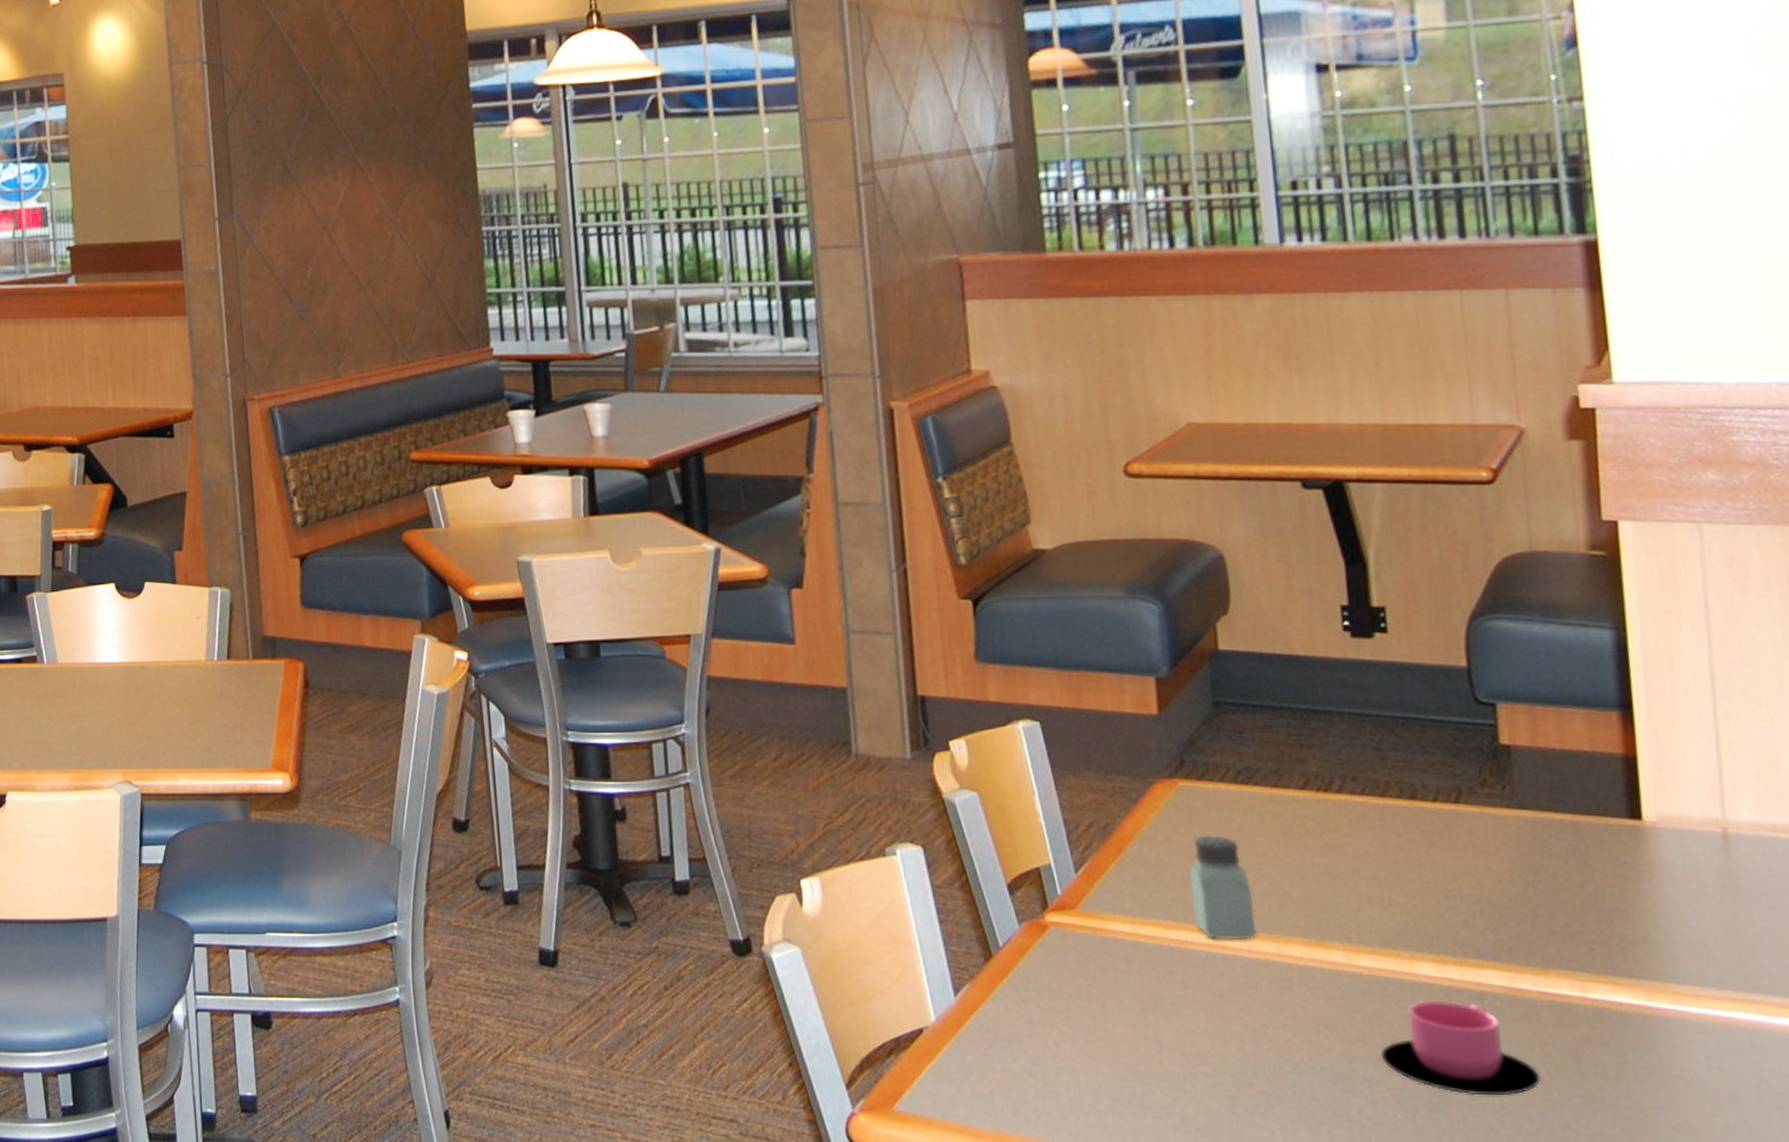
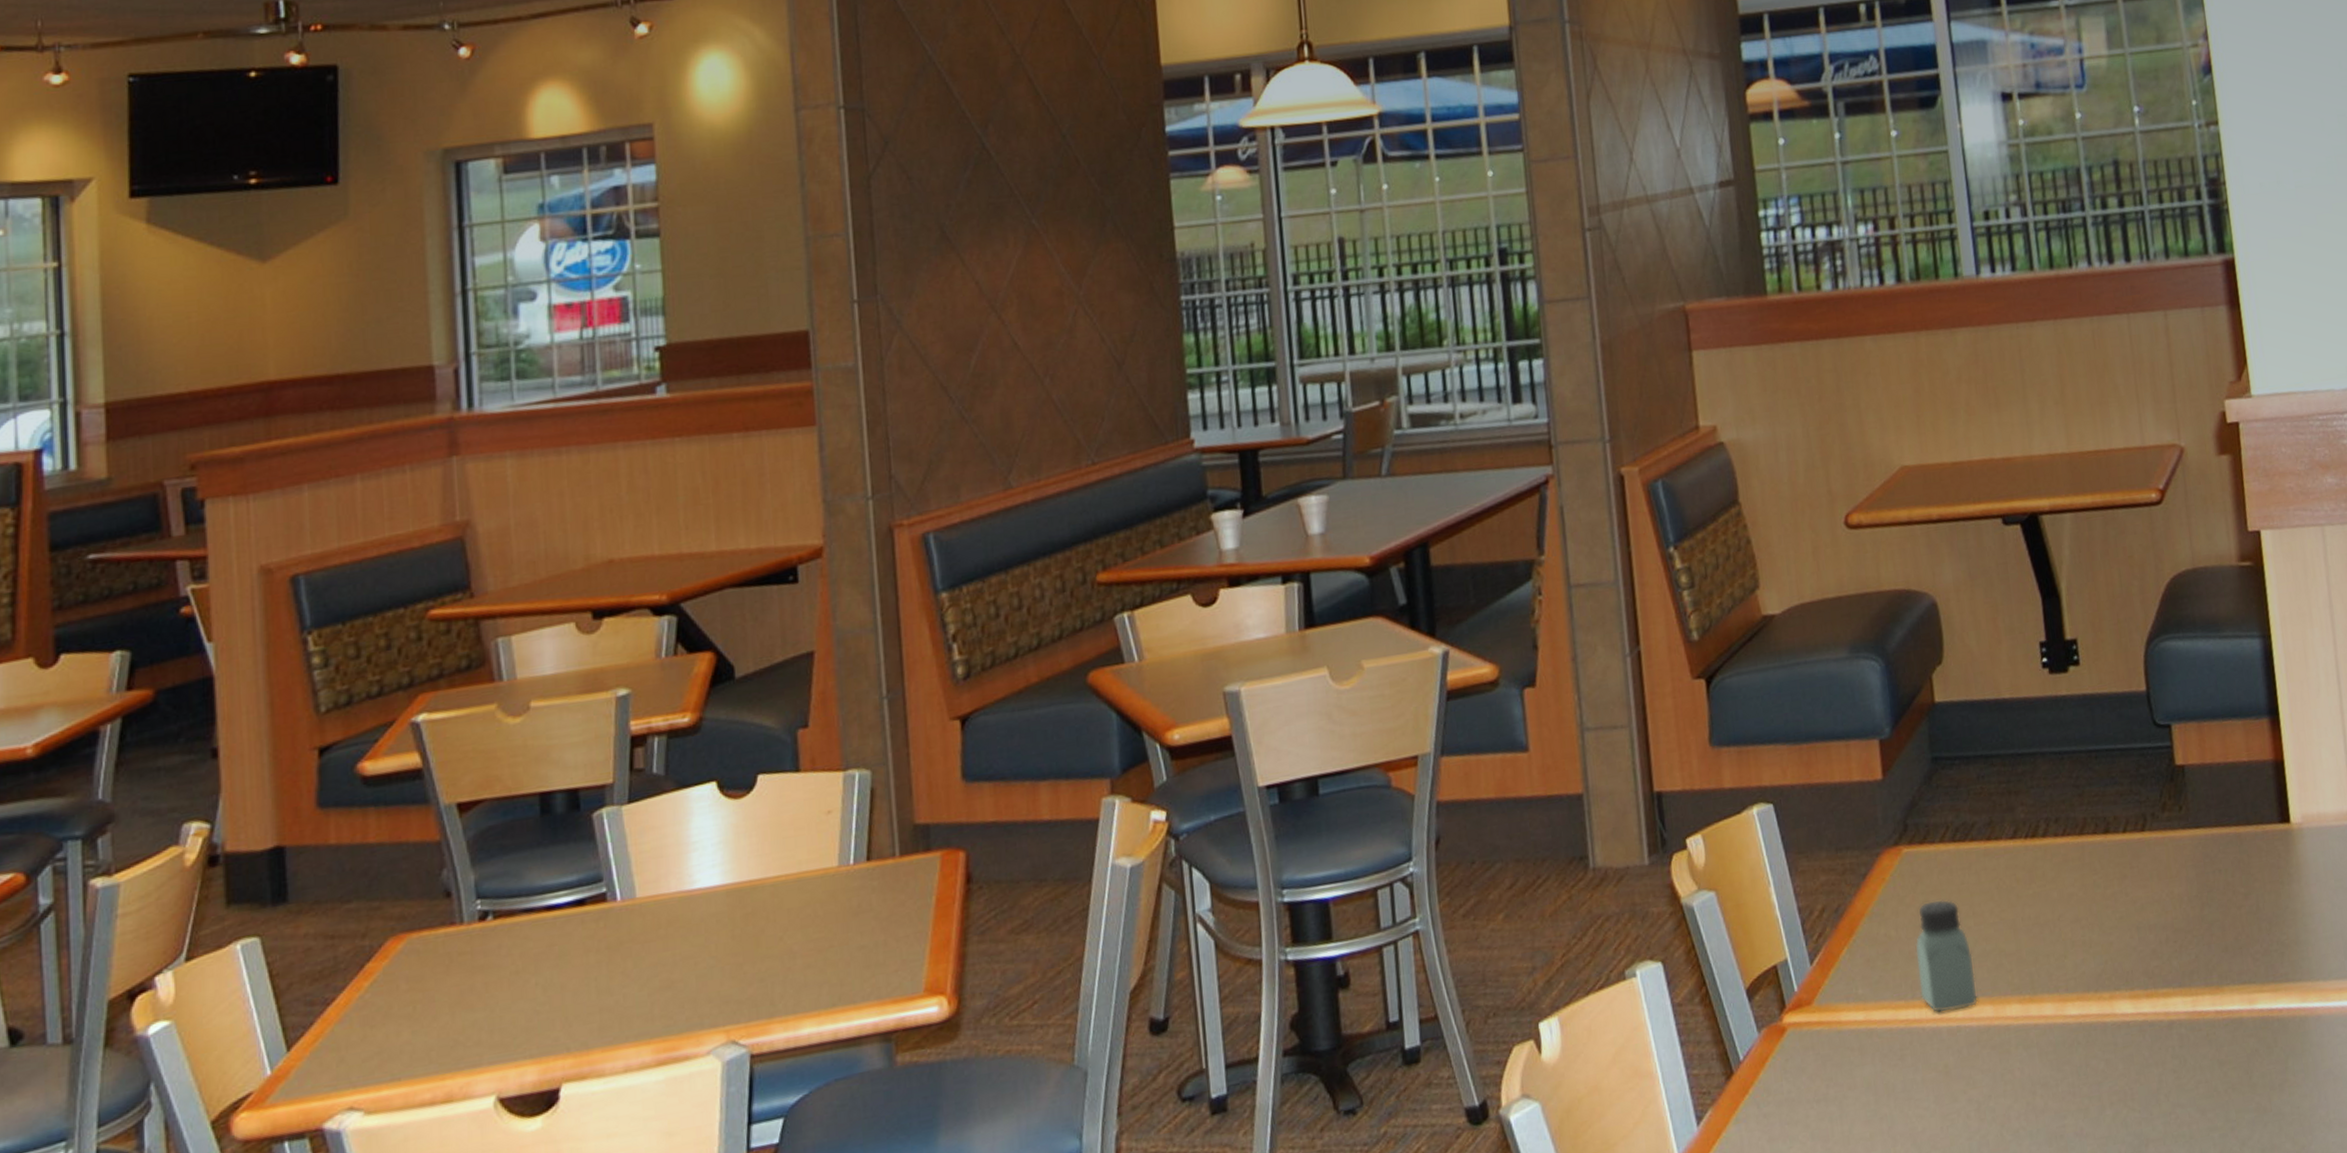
cup: present [1380,1000,1541,1096] -> none [2088,1033,2221,1131]

